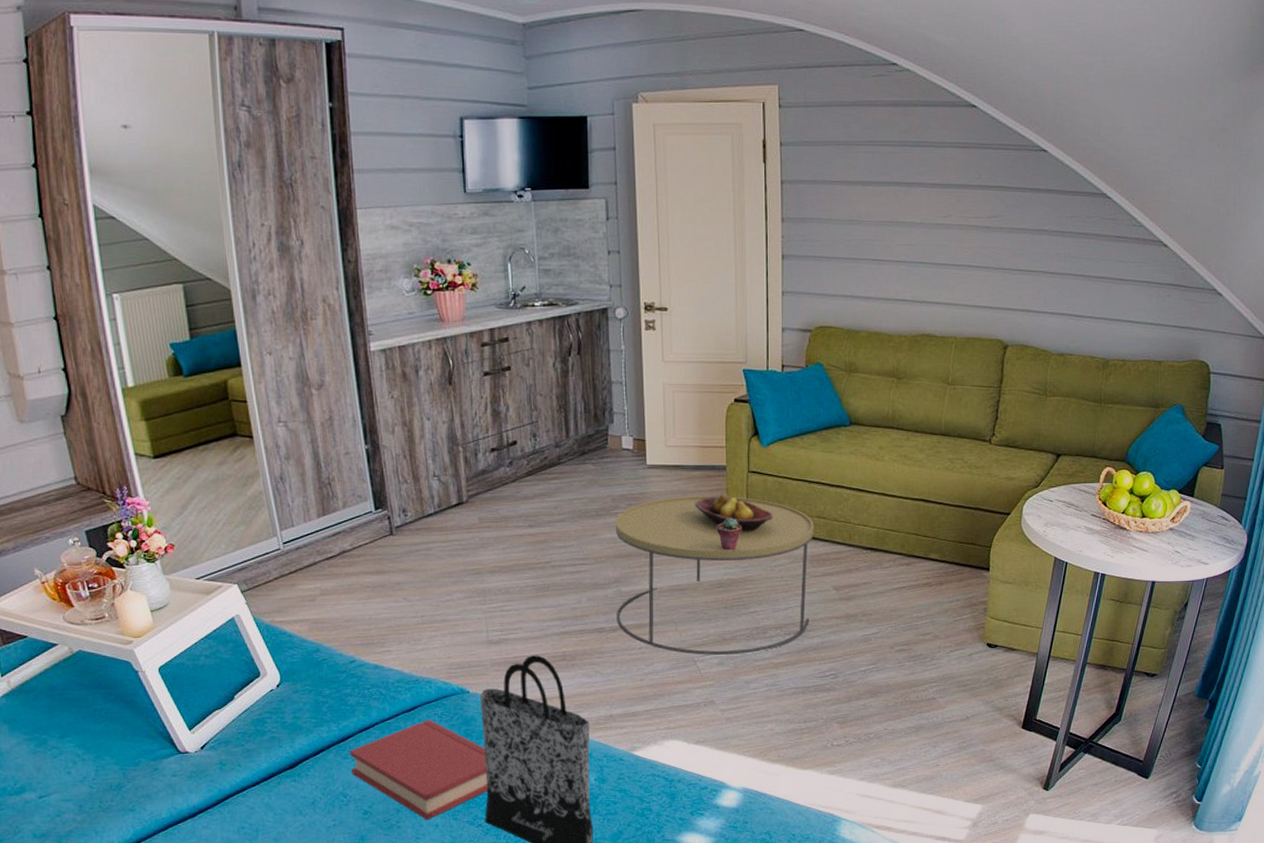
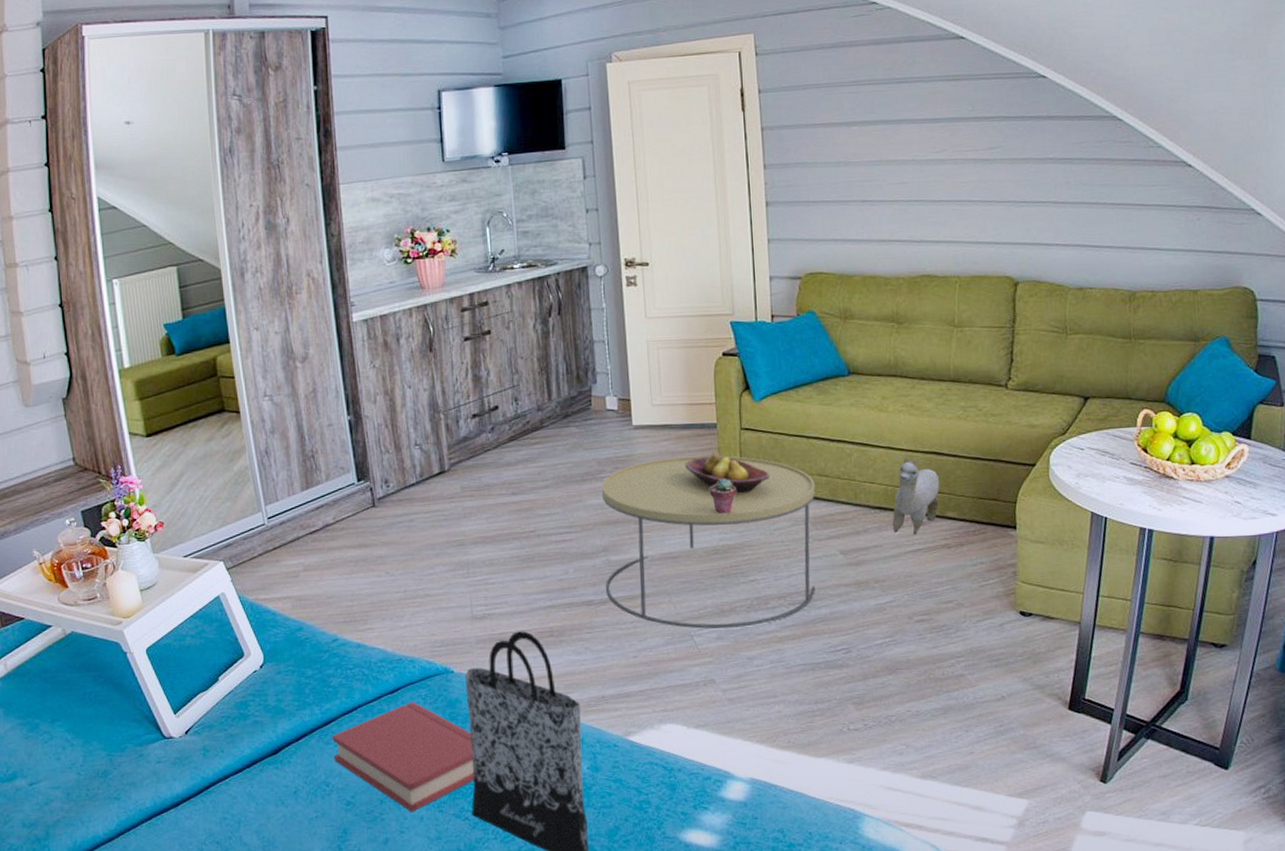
plush toy: none [881,503,926,575] -> present [892,457,940,536]

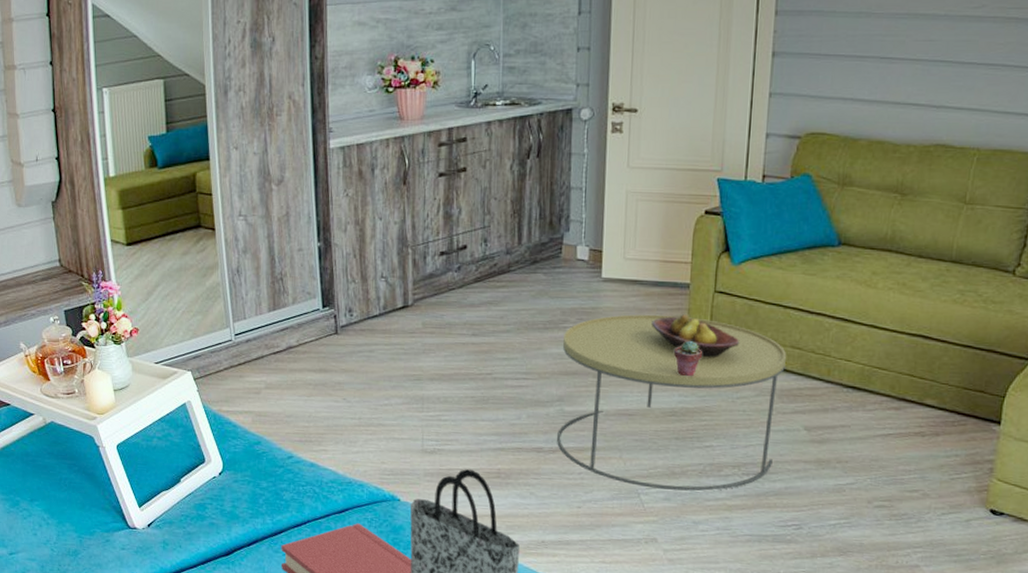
plush toy: present [892,457,940,536] -> none [864,338,923,420]

